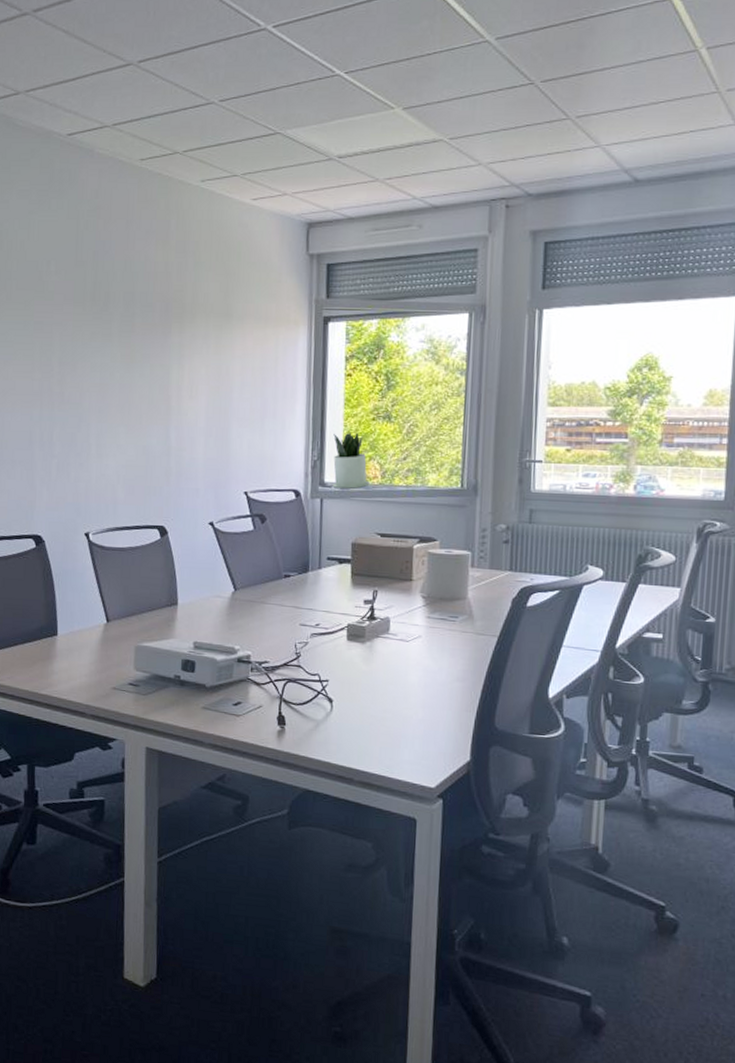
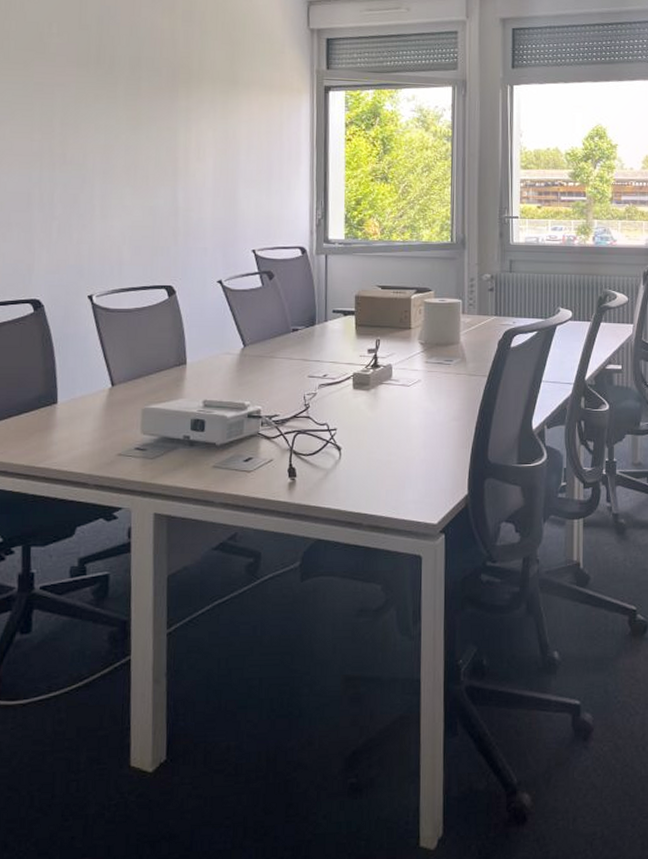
planter: present [332,432,370,490] -> none [336,192,370,246]

